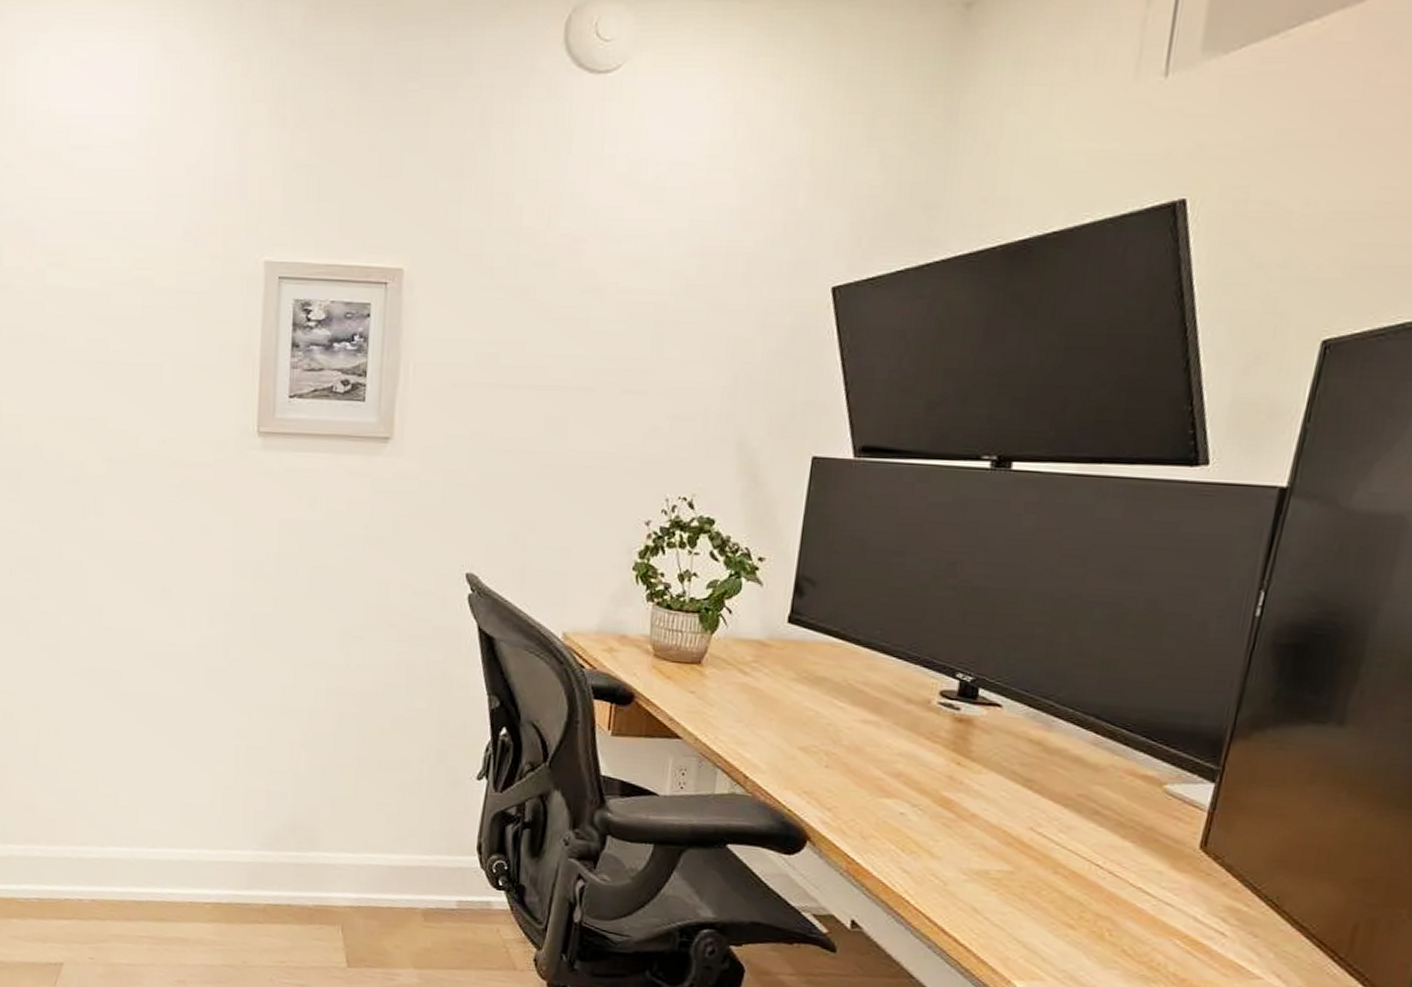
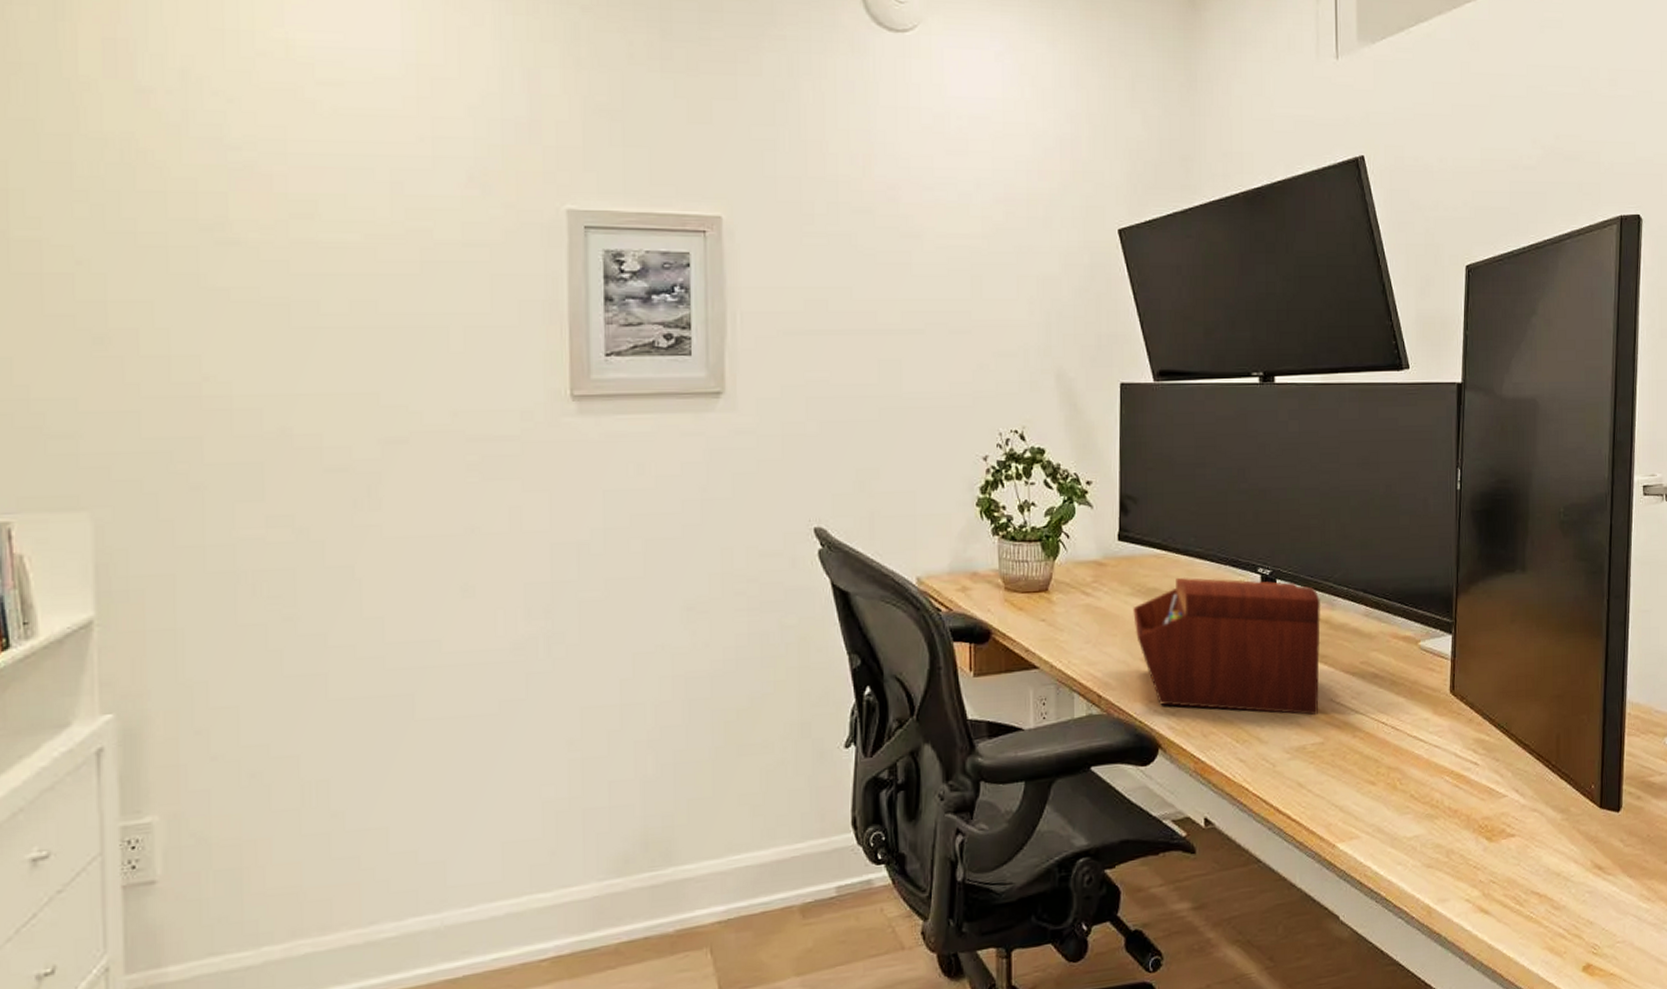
sewing box: none [795,669,1035,842] -> present [1133,577,1321,716]

